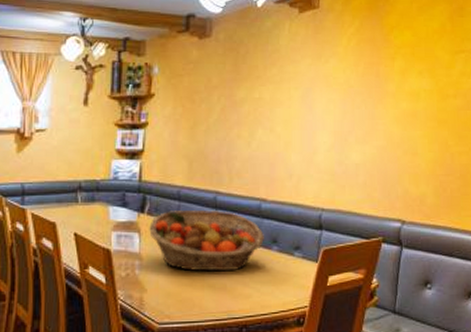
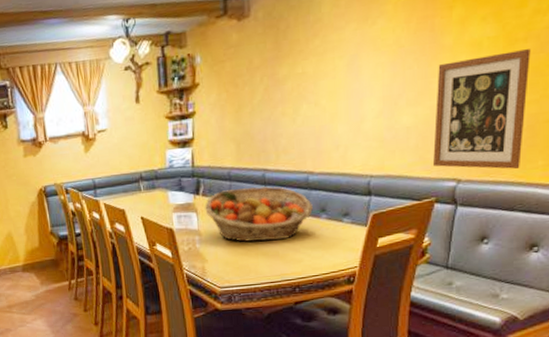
wall art: none [379,105,460,215] -> present [432,49,531,169]

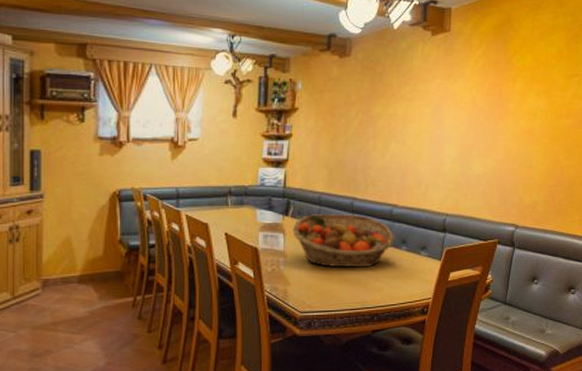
wall art: present [432,49,531,169] -> none [496,123,571,220]

